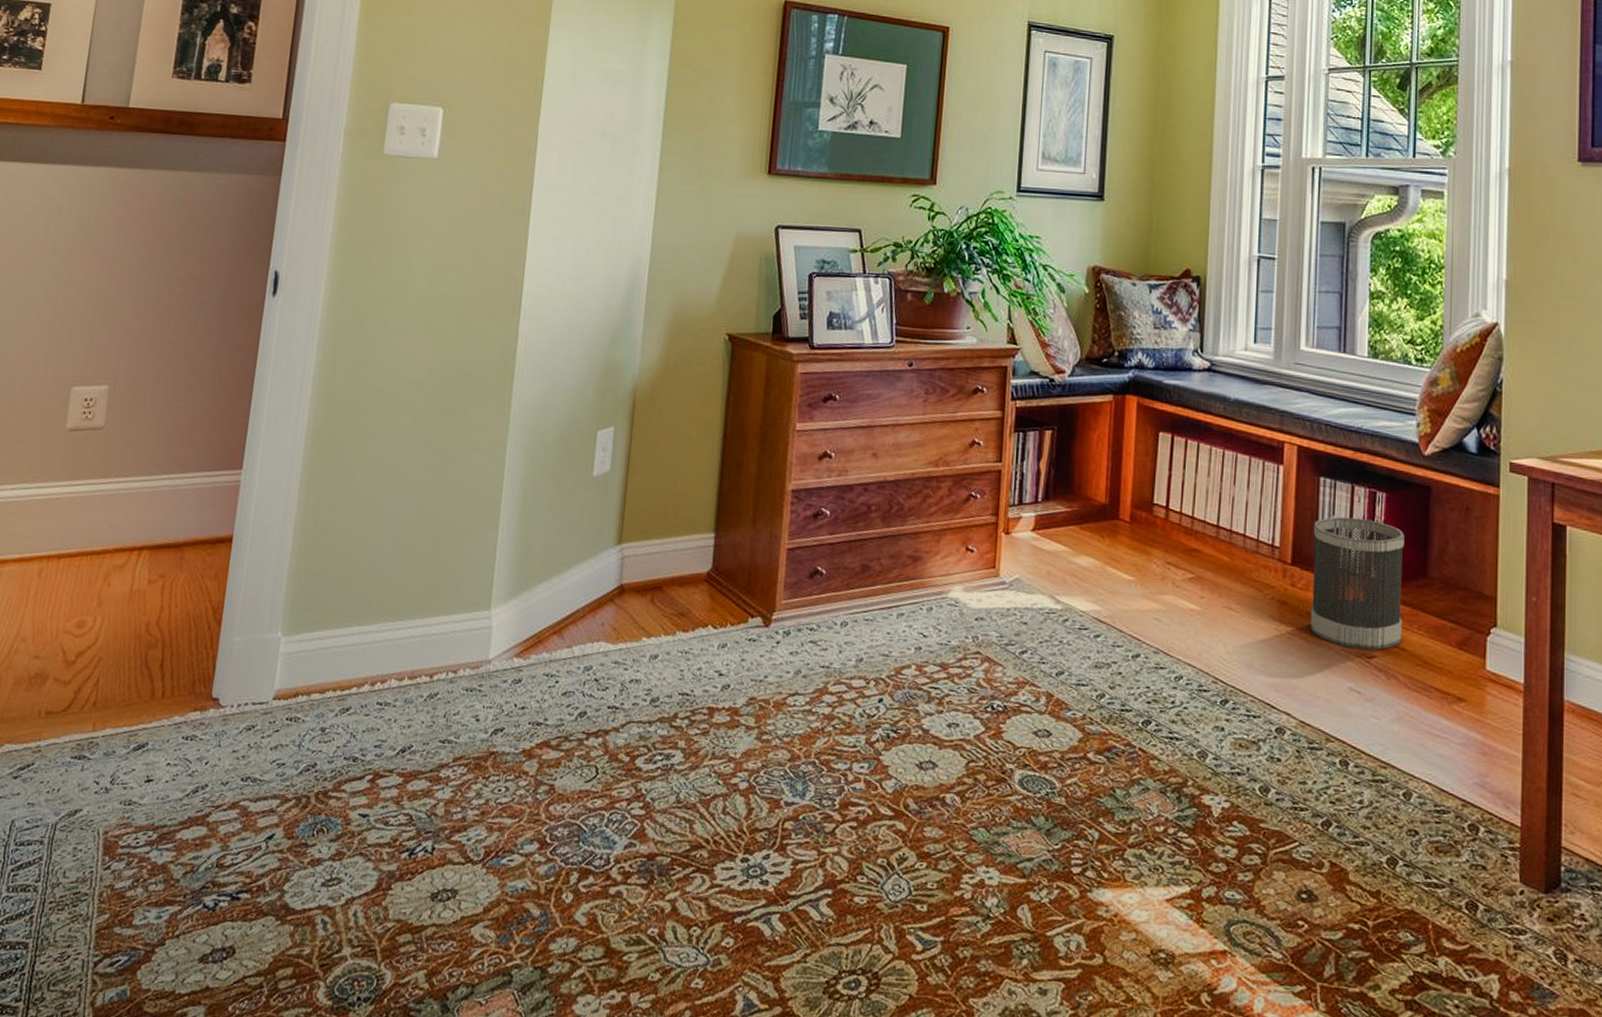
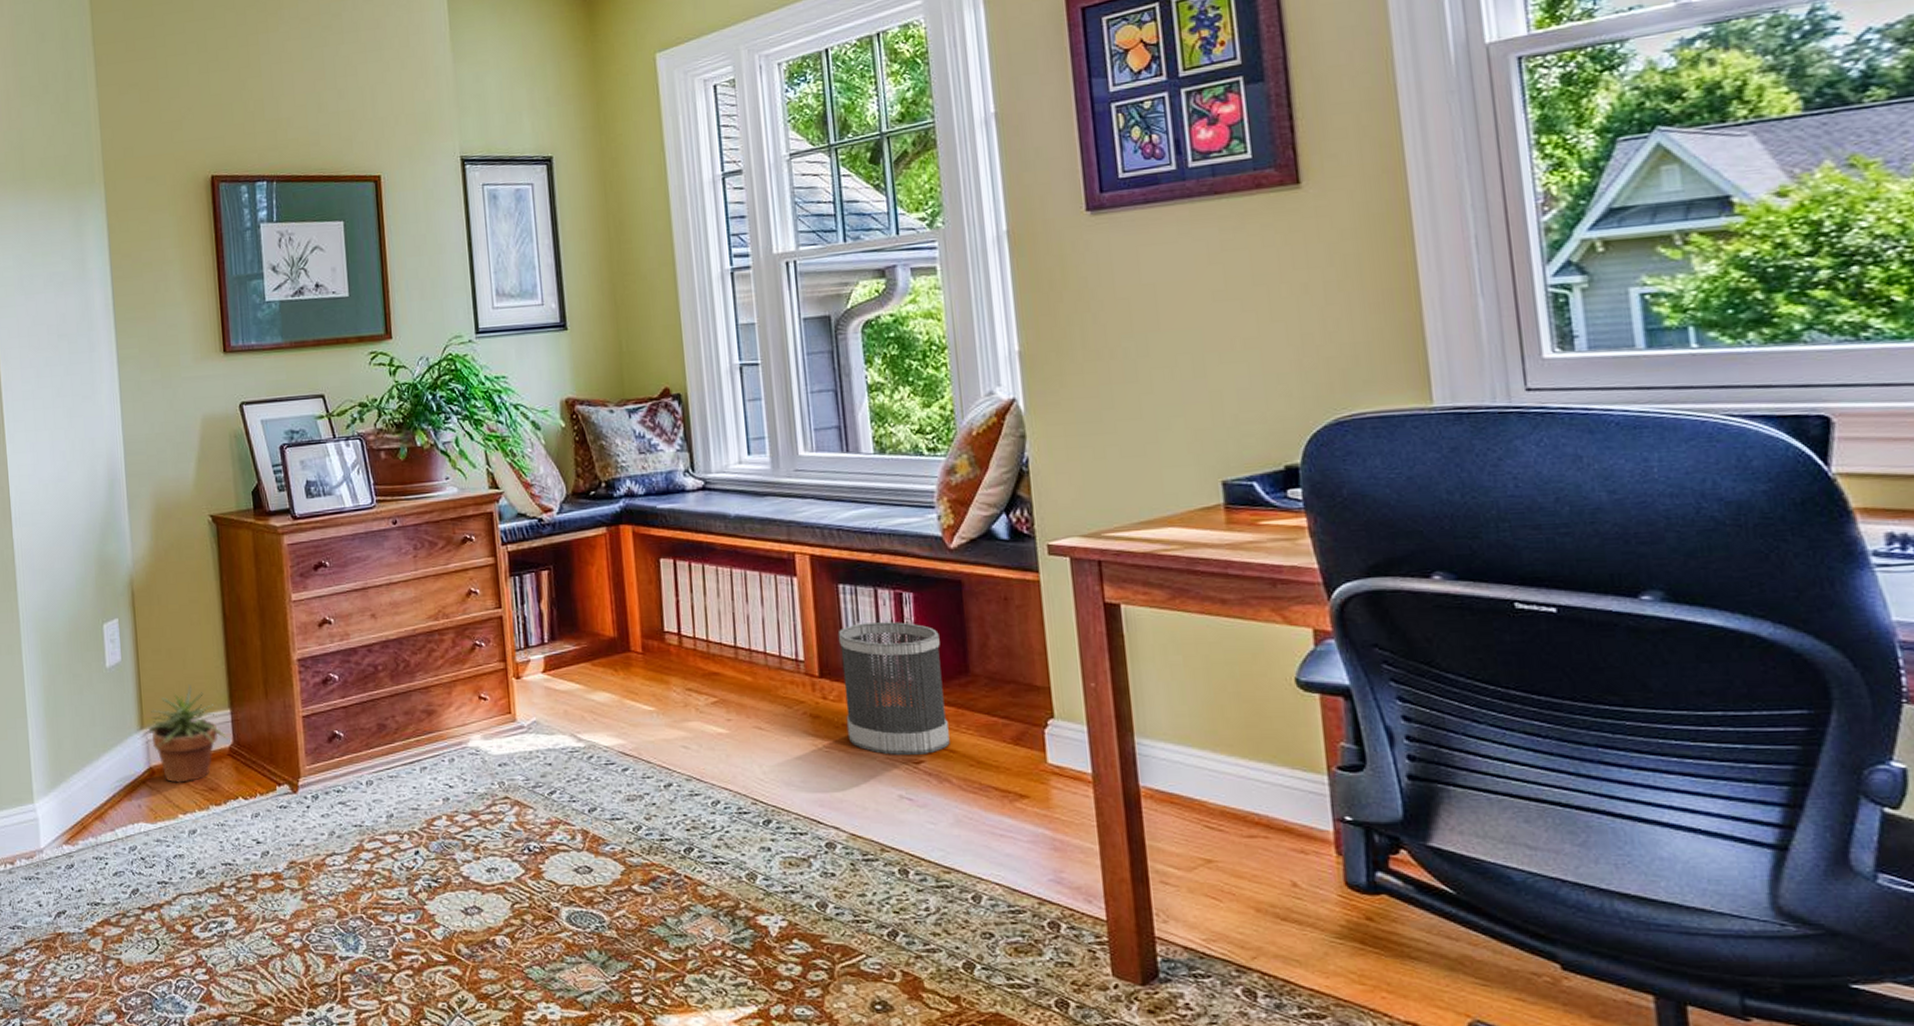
potted plant: none [621,503,707,605] -> present [144,684,228,783]

